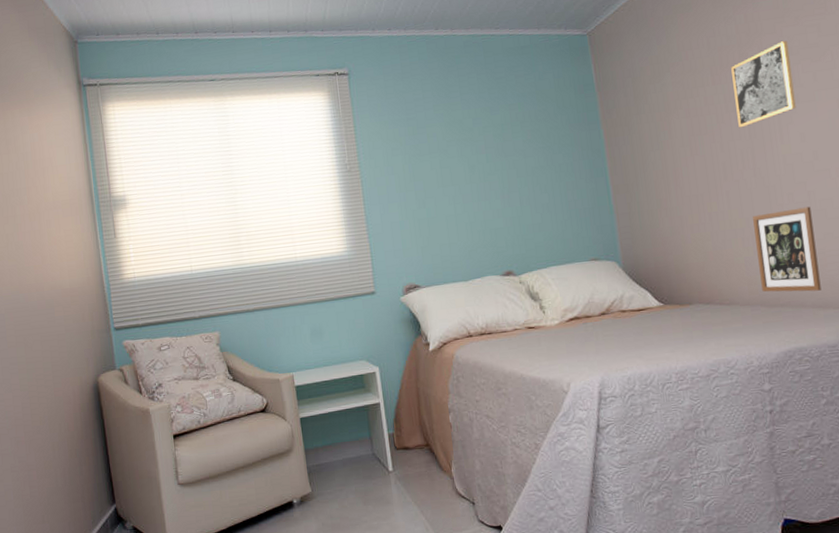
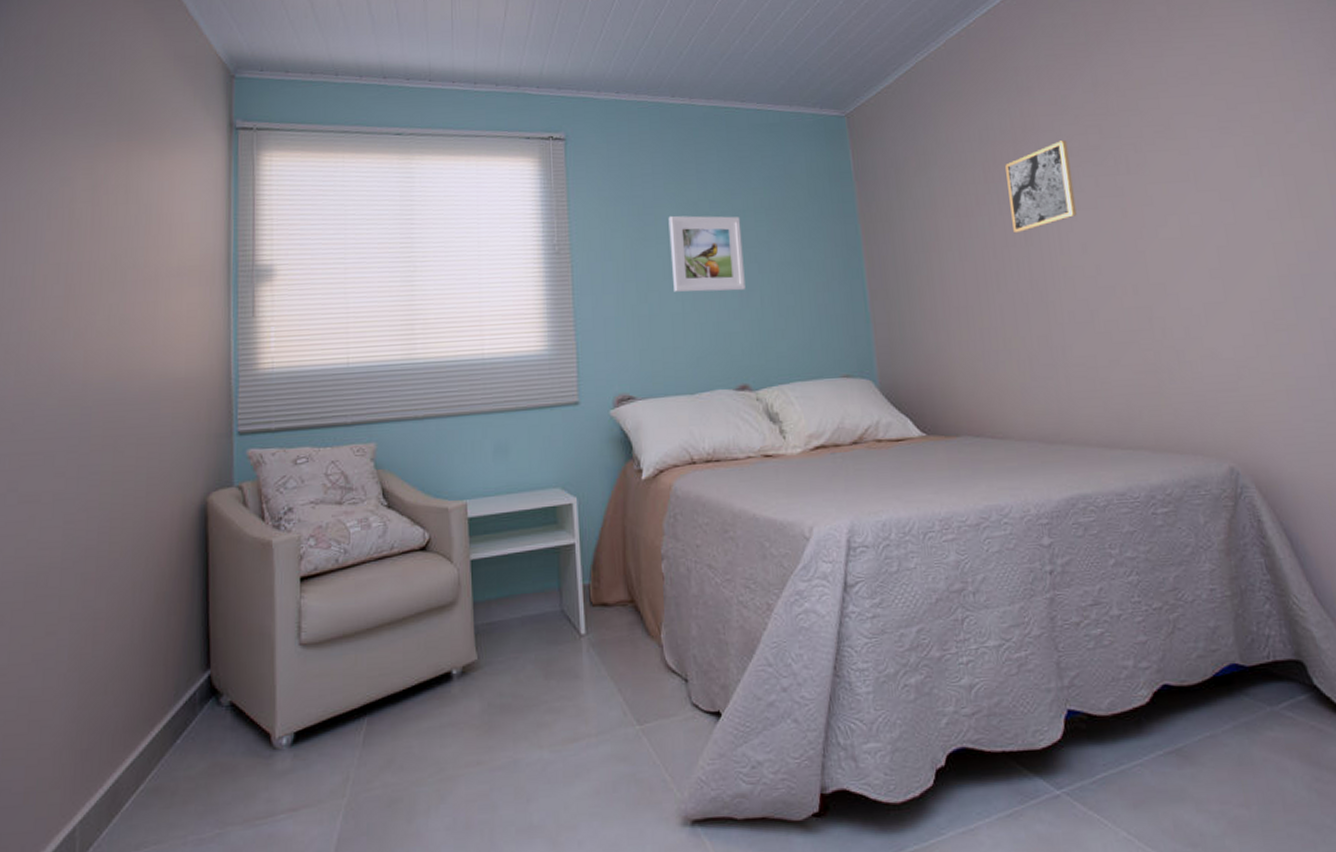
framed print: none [438,130,507,198] -> present [668,215,746,292]
picture frame: present [753,206,821,292] -> none [1029,328,1107,428]

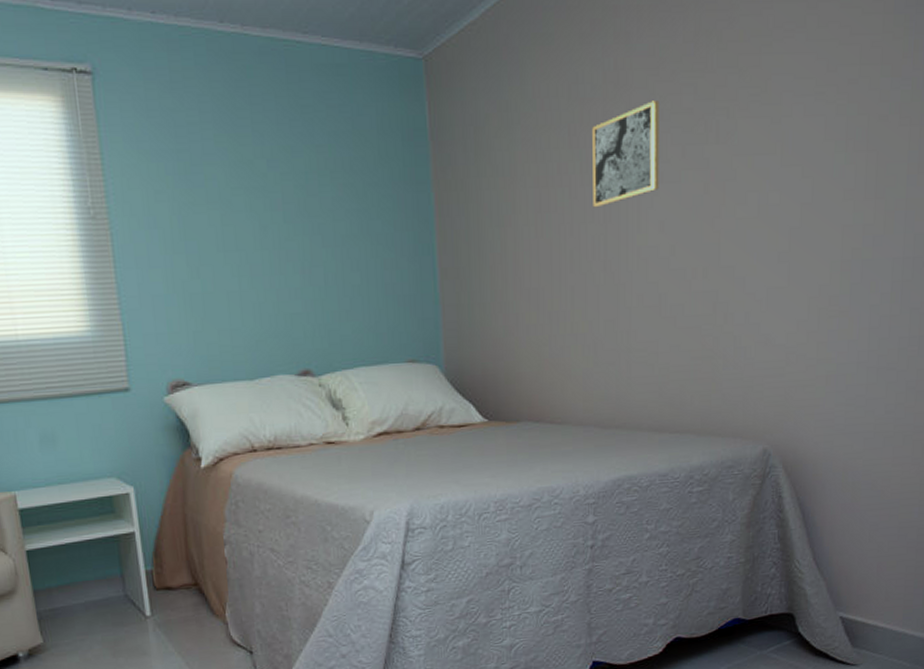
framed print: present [668,215,746,292] -> none [220,175,308,267]

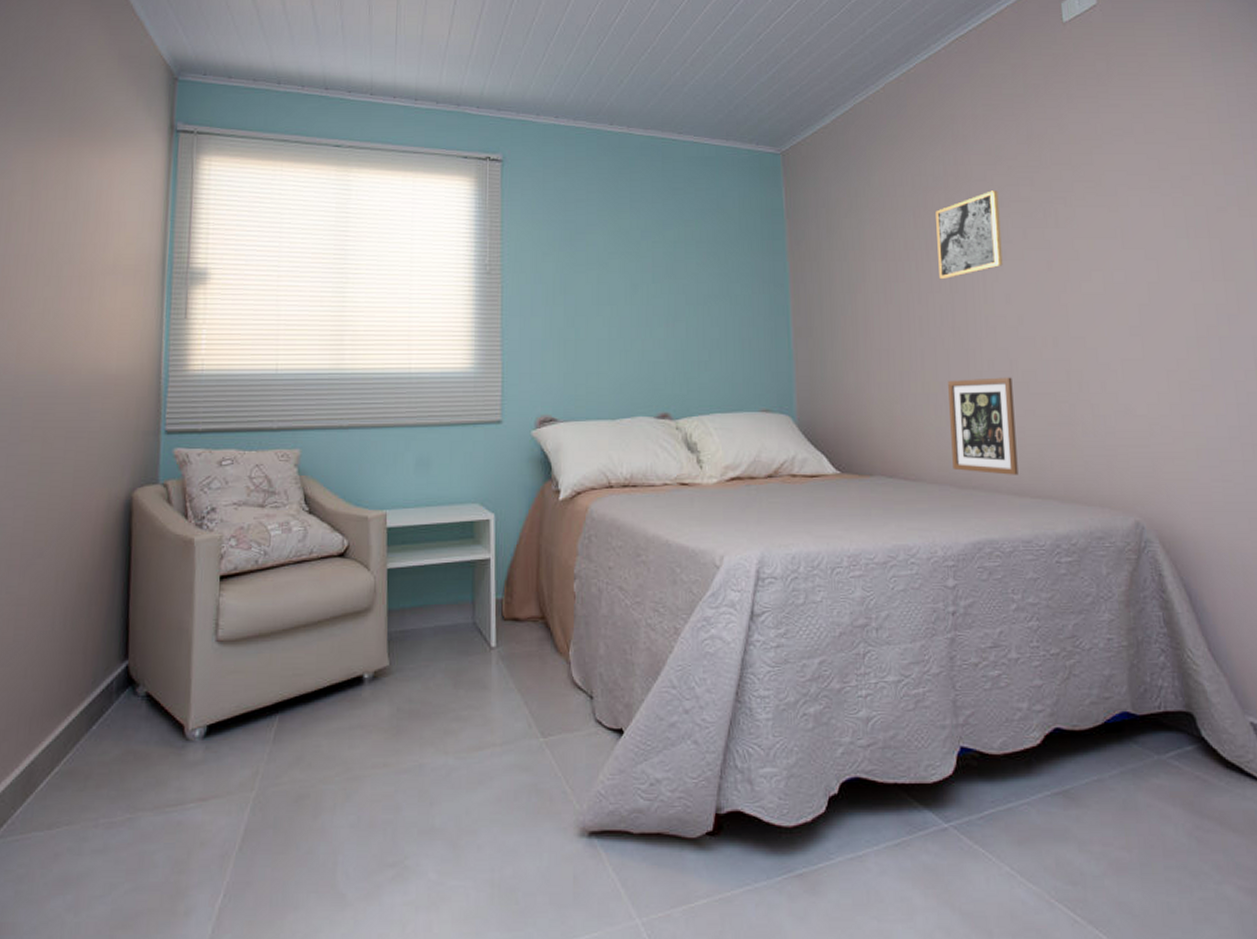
picture frame: none [597,312,660,413] -> present [948,377,1019,475]

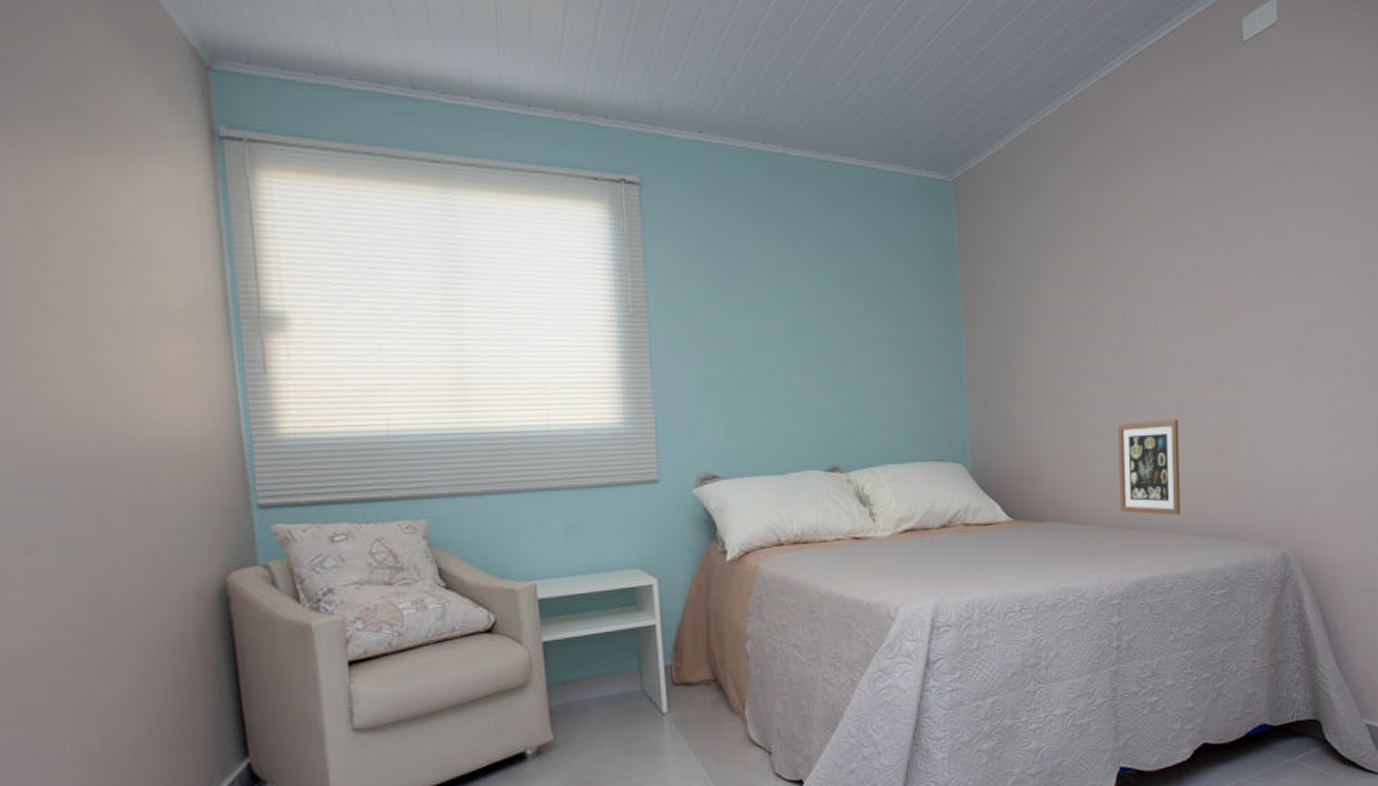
wall art: present [936,190,1003,280] -> none [1110,225,1174,321]

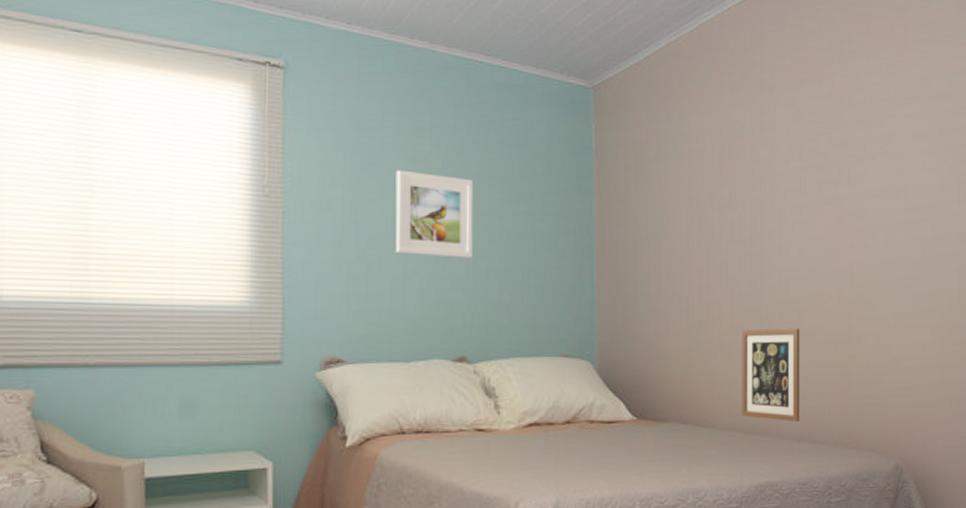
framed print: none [757,280,839,367] -> present [395,169,474,259]

